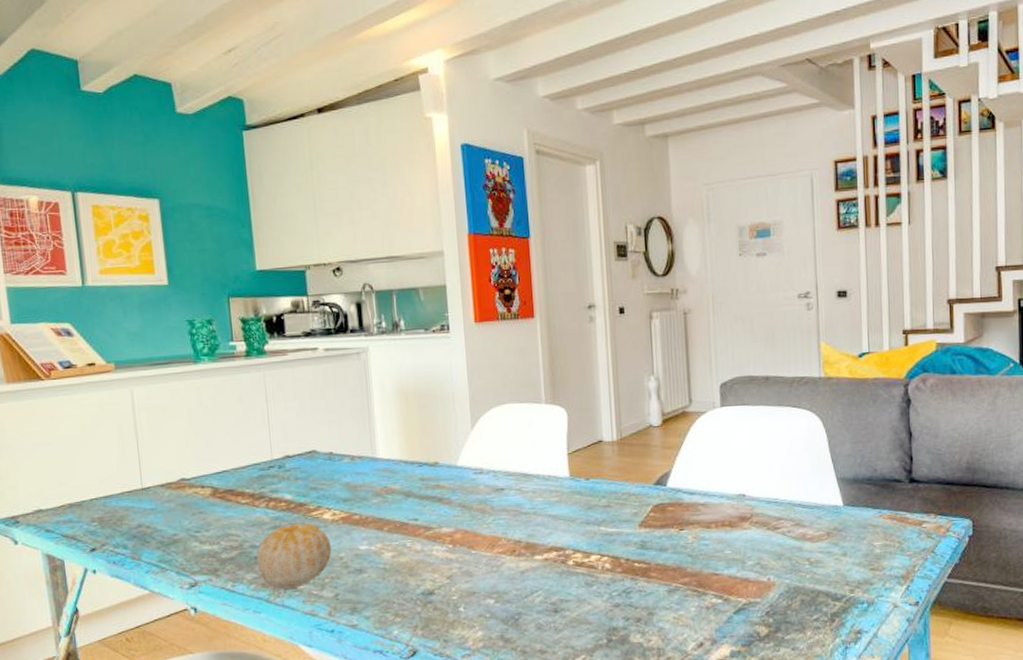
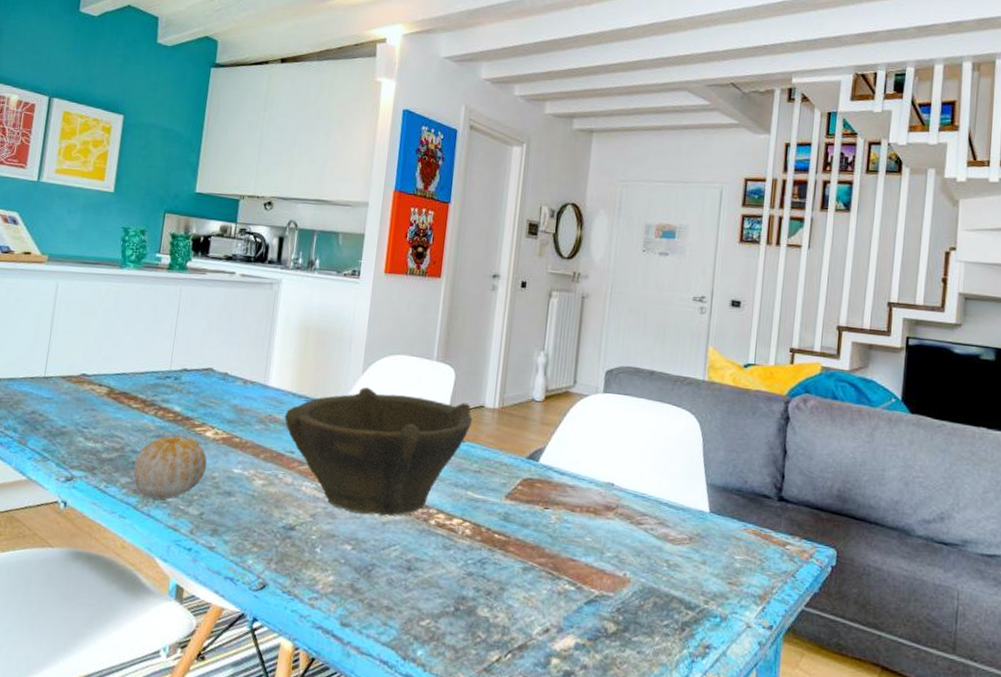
bowl: none [400,440,593,568] -> present [284,387,472,517]

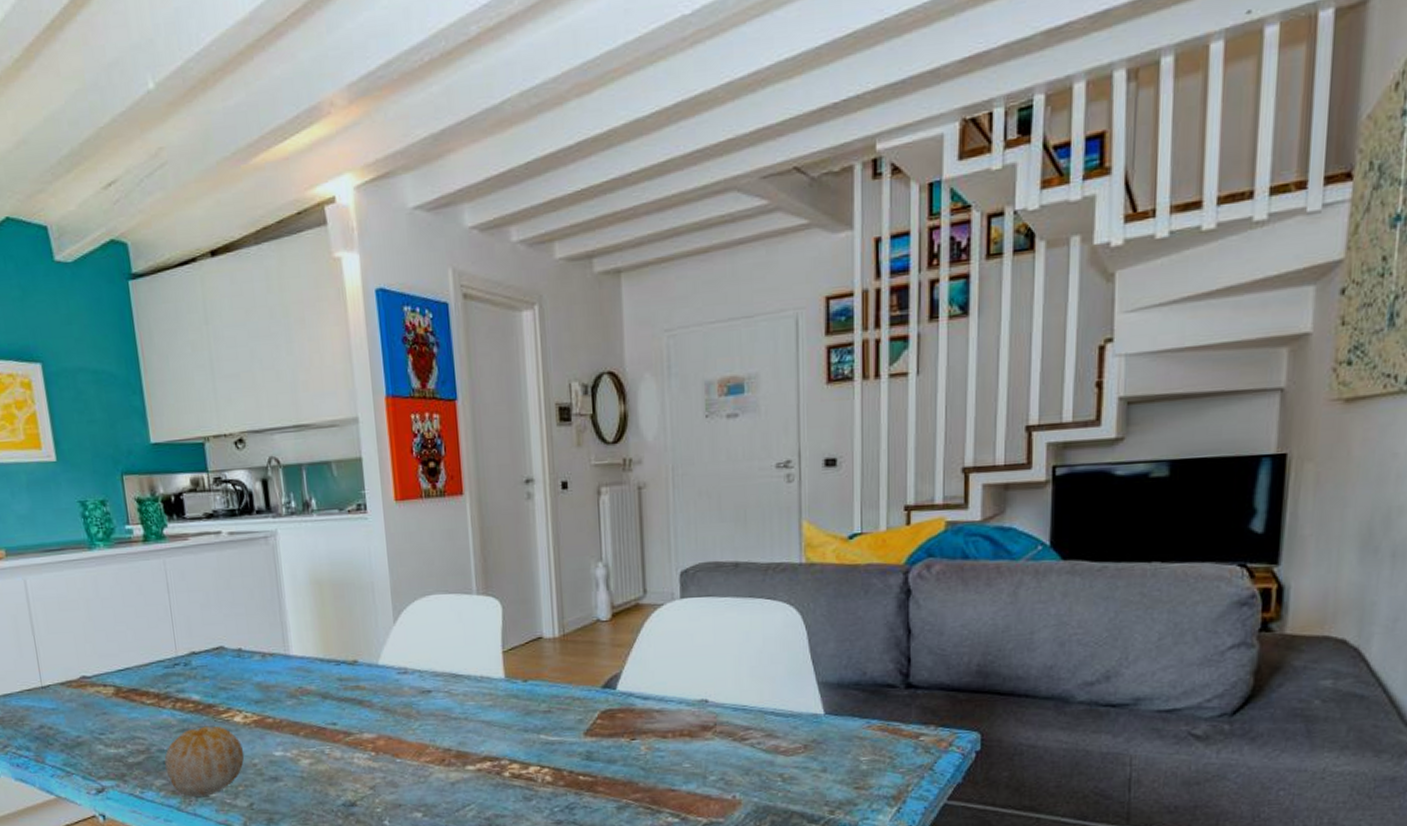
bowl: present [284,387,472,517] -> none [316,637,531,778]

